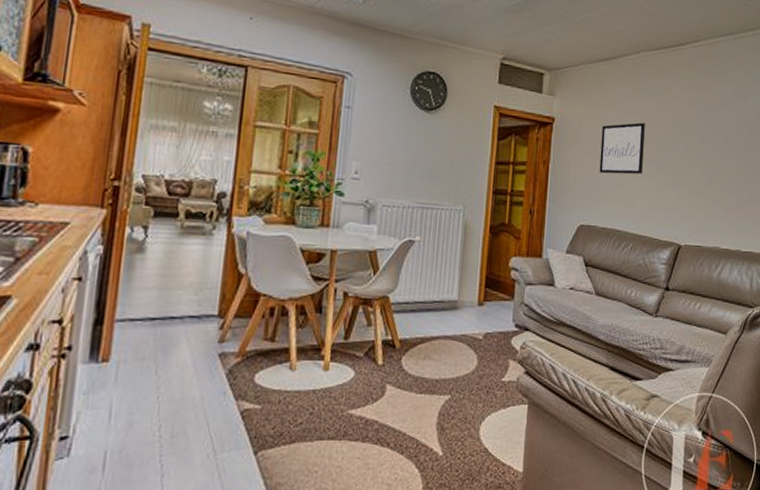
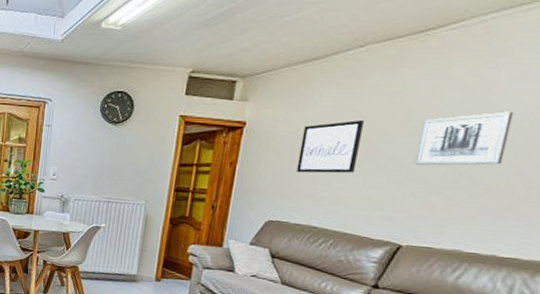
wall art: none [682,122,737,169] -> present [414,111,514,166]

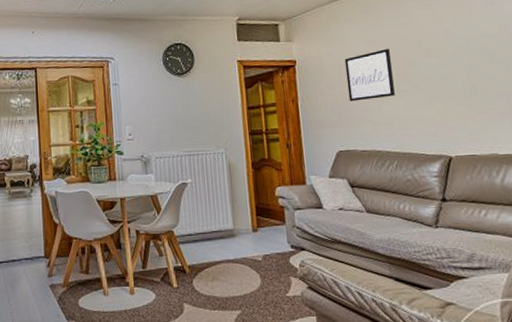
wall art: present [414,111,514,166] -> none [433,29,500,82]

